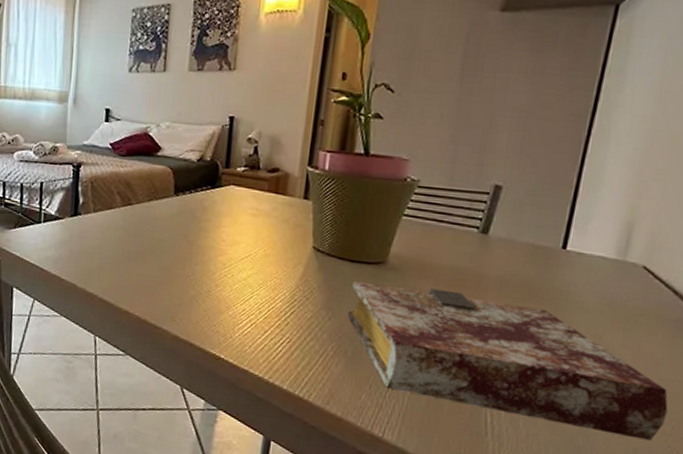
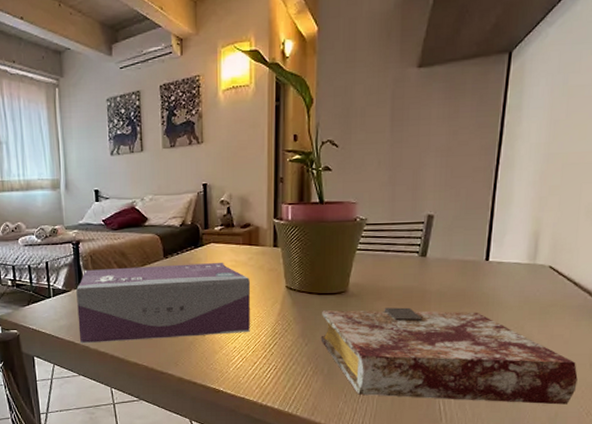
tissue box: none [66,197,271,295] -> present [76,262,250,344]

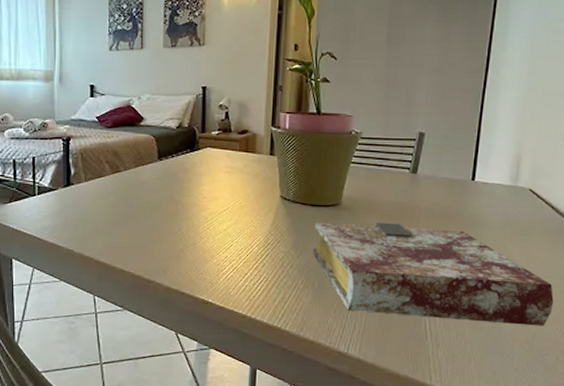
tissue box: present [76,262,250,344] -> none [63,167,245,247]

